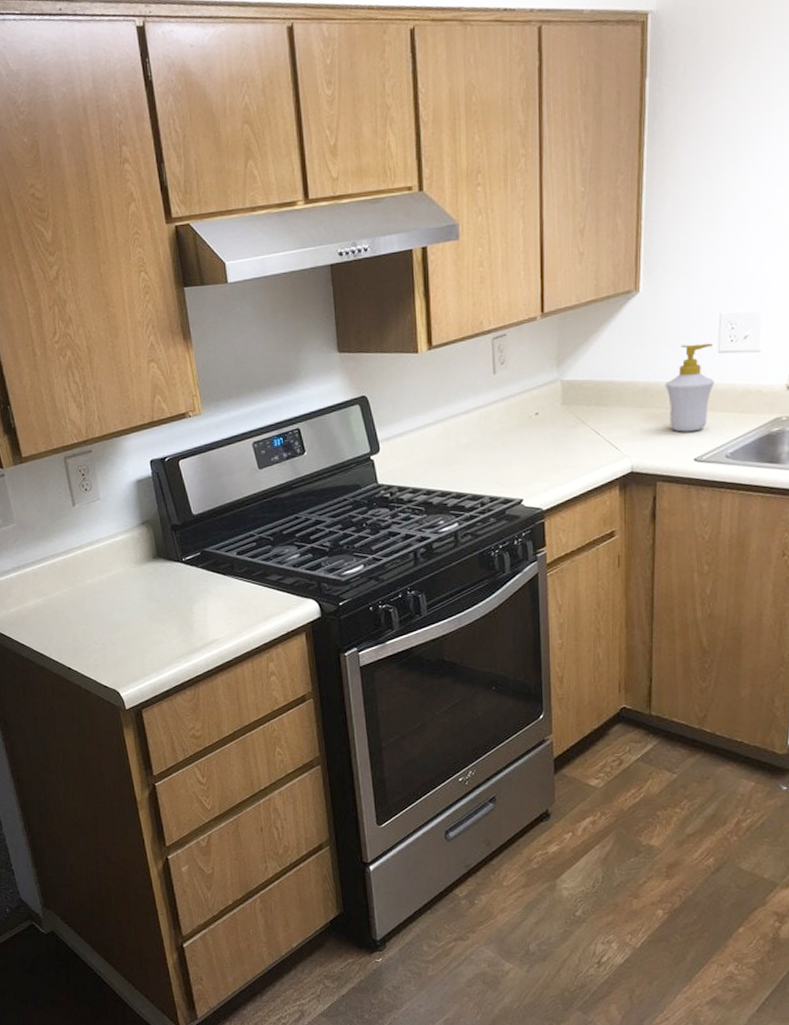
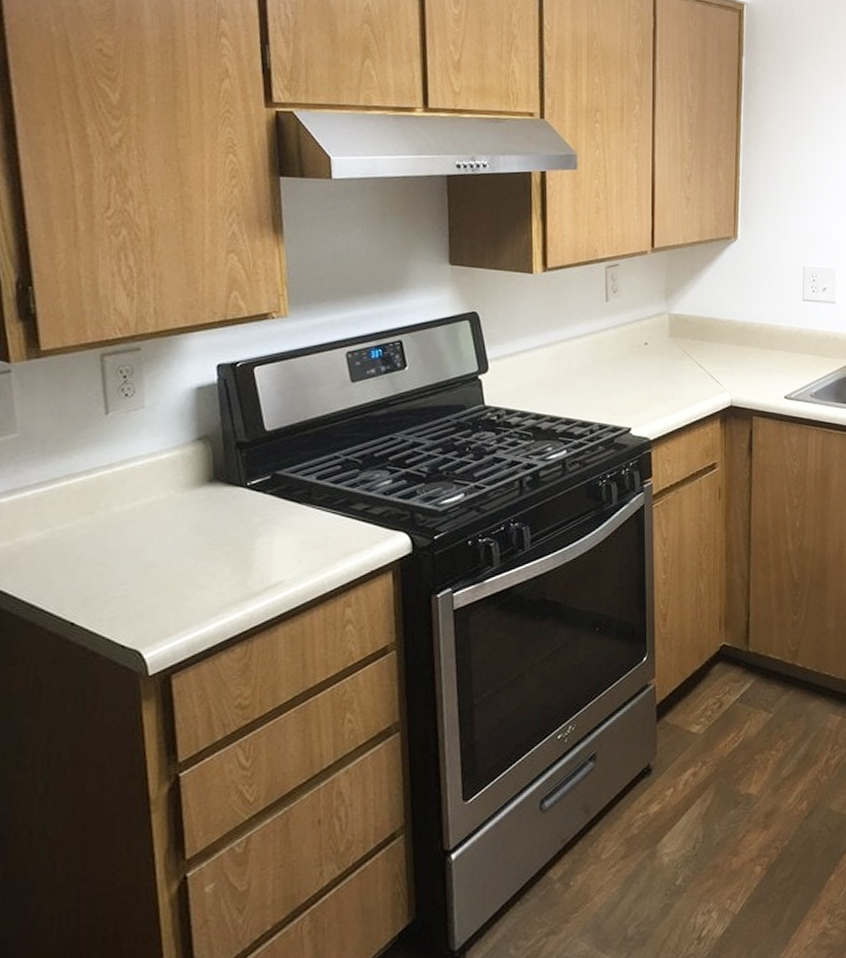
soap bottle: present [665,343,714,432] -> none [759,291,800,371]

